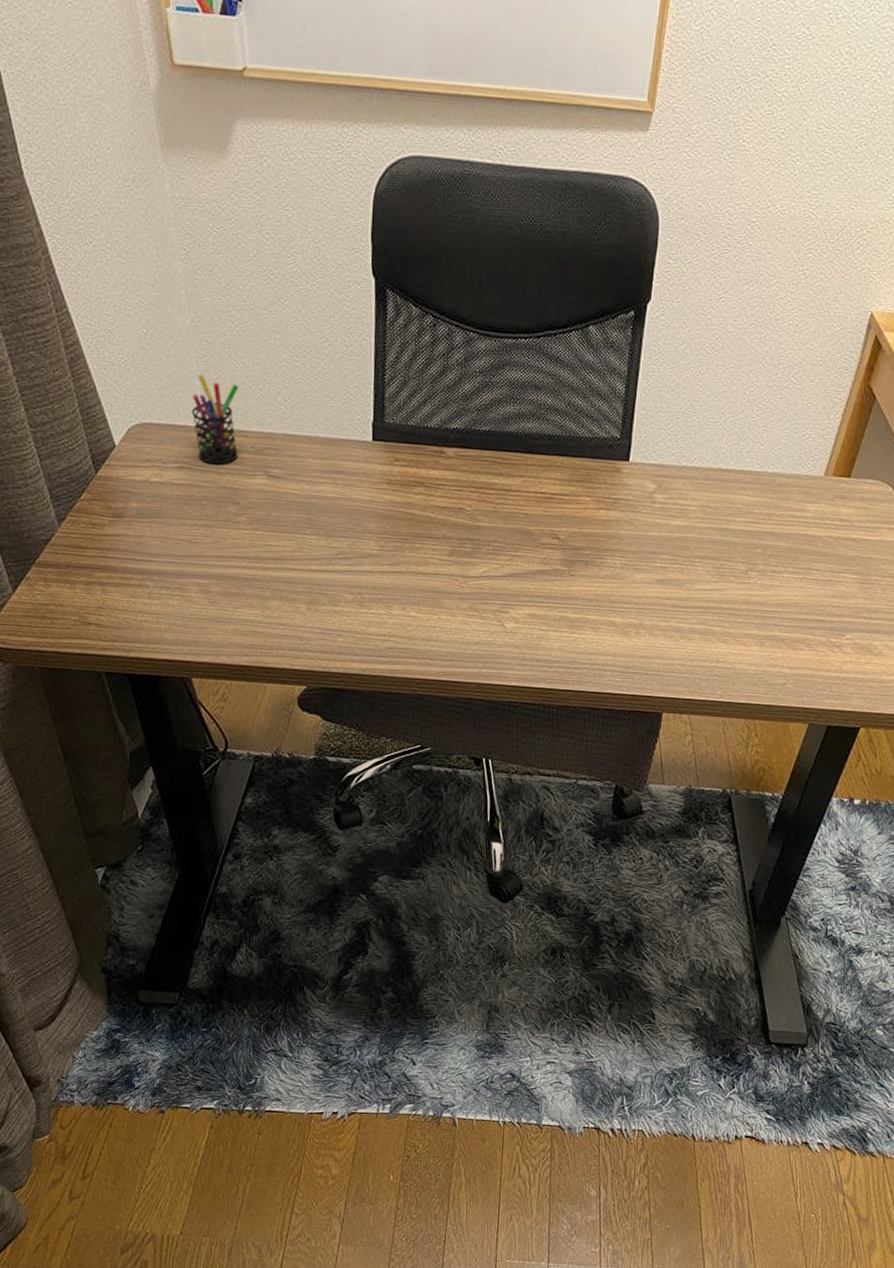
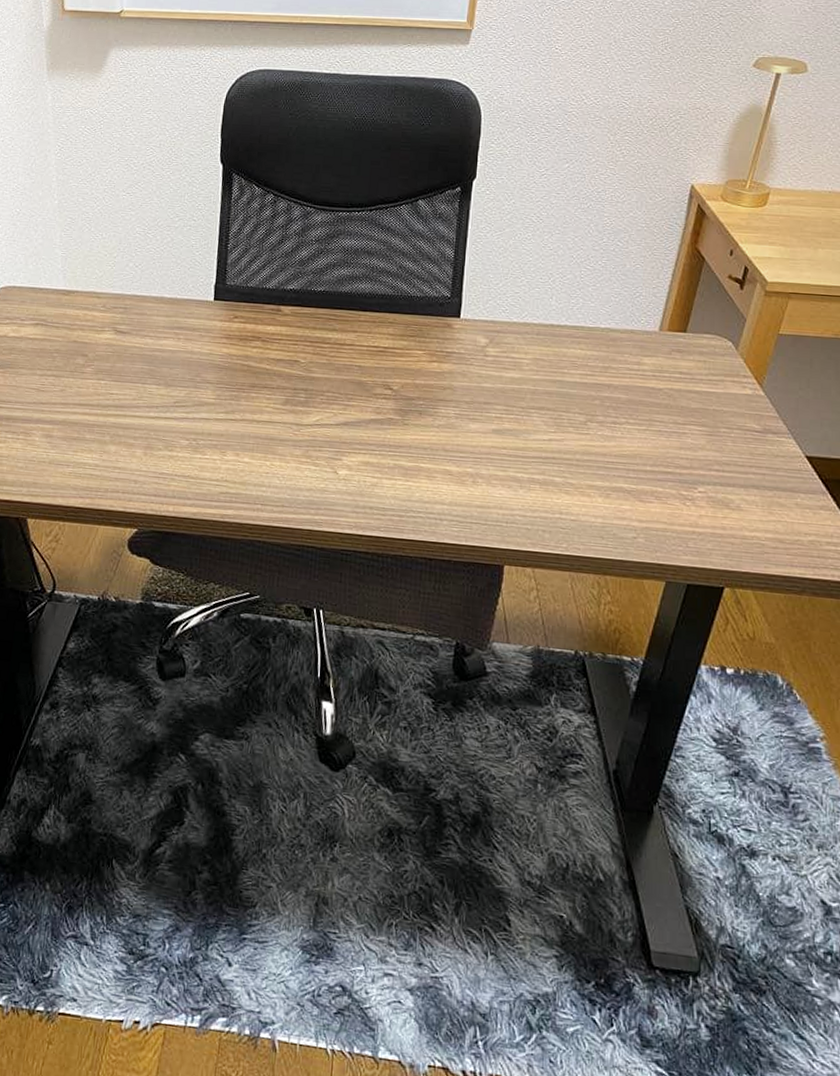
pen holder: present [191,374,239,465] -> none [51,245,96,322]

